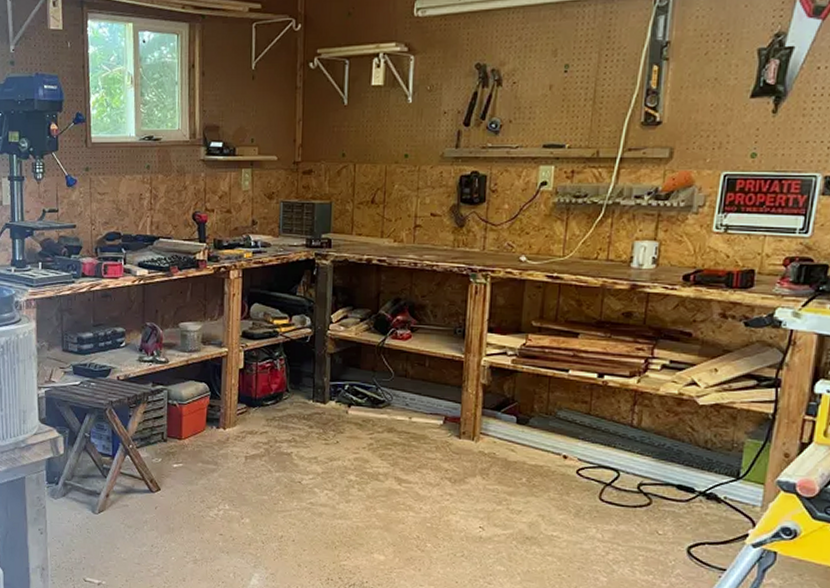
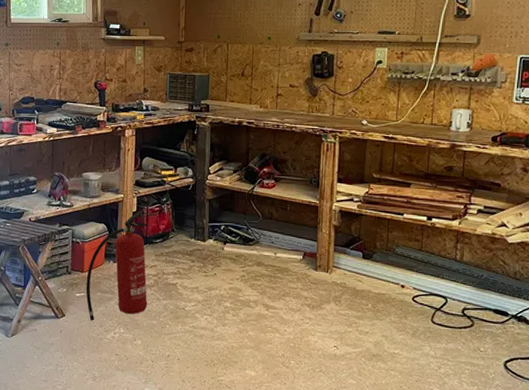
fire extinguisher: none [184,367,257,496] -> present [86,211,148,321]

